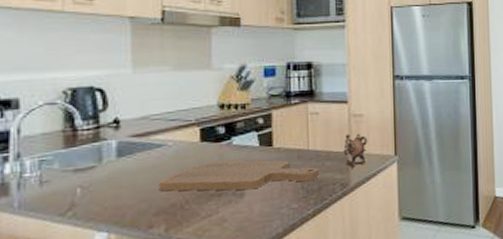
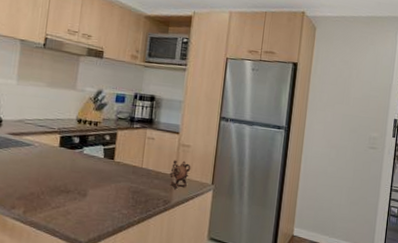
cutting board: present [159,160,319,192] -> none [23,164,148,194]

